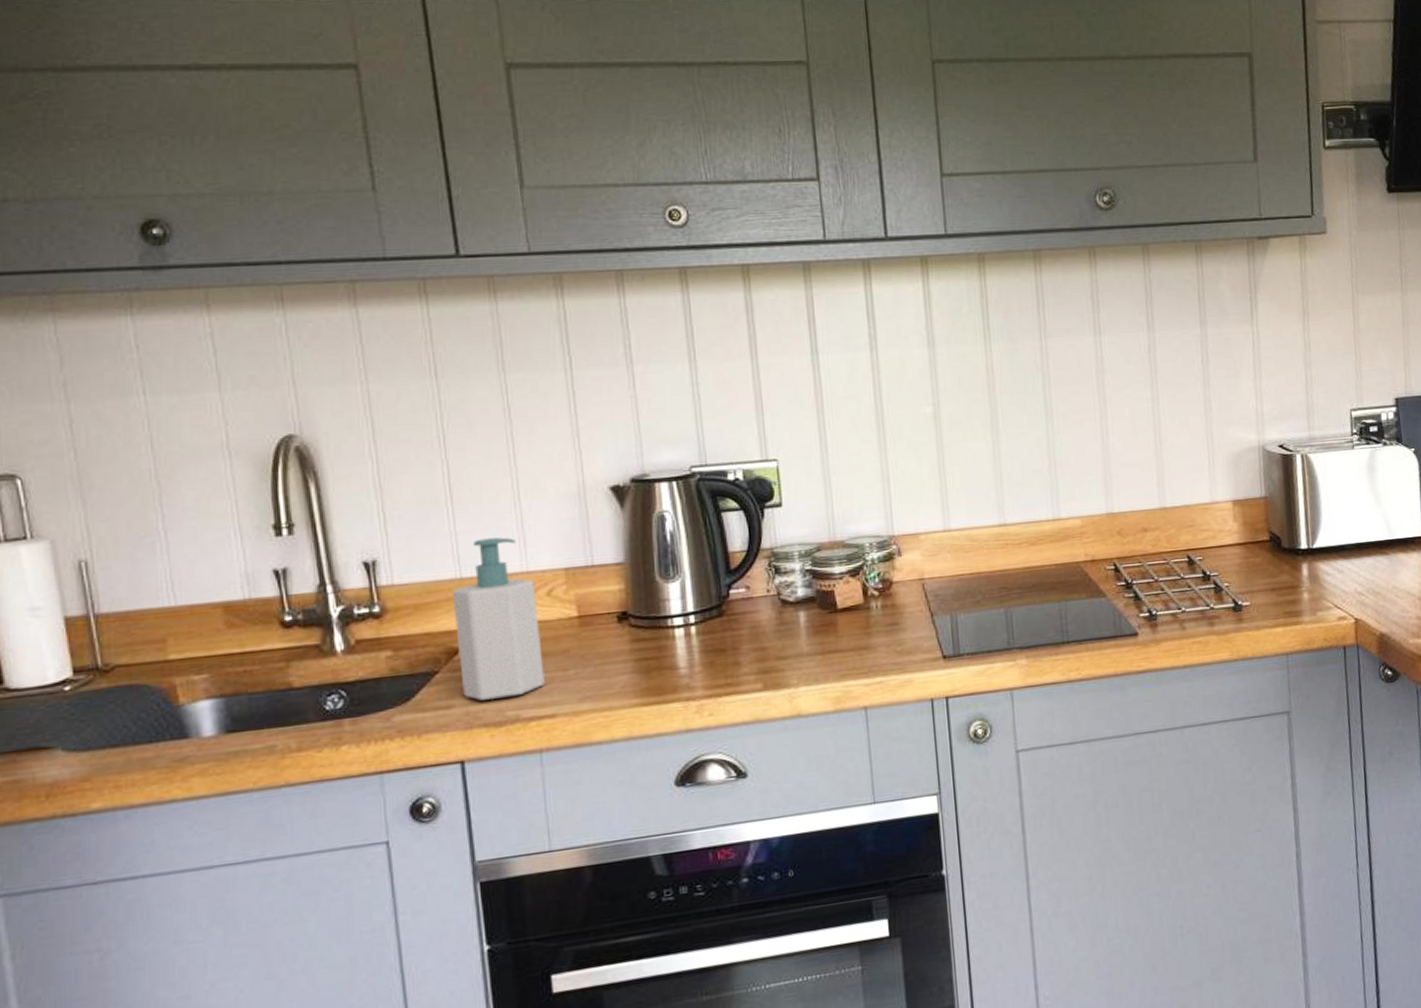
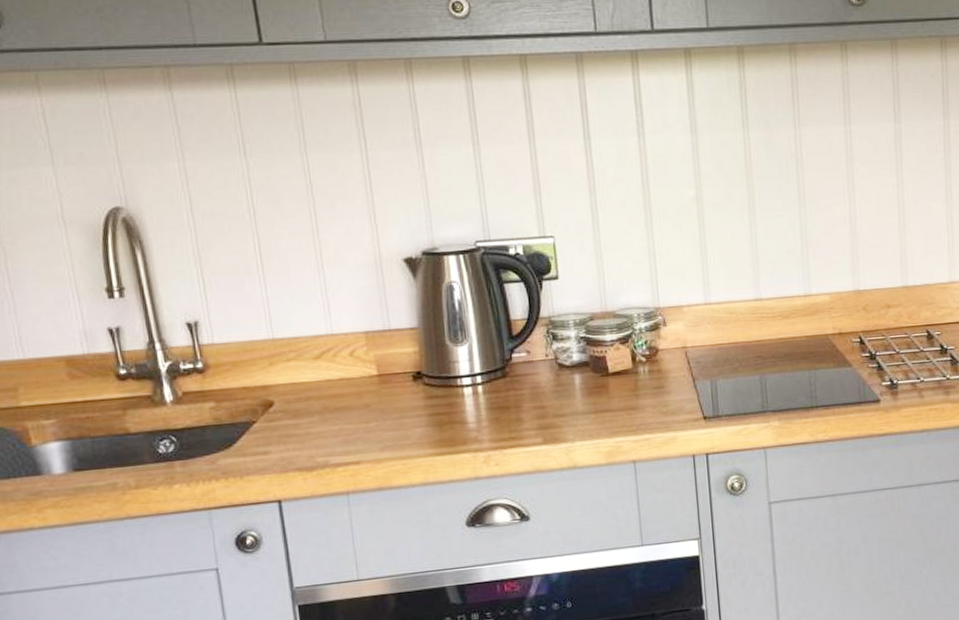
soap bottle: present [452,537,545,701] -> none [265,303,350,448]

